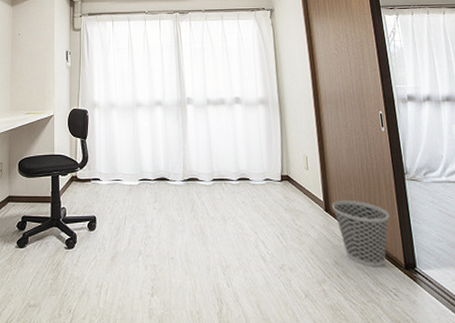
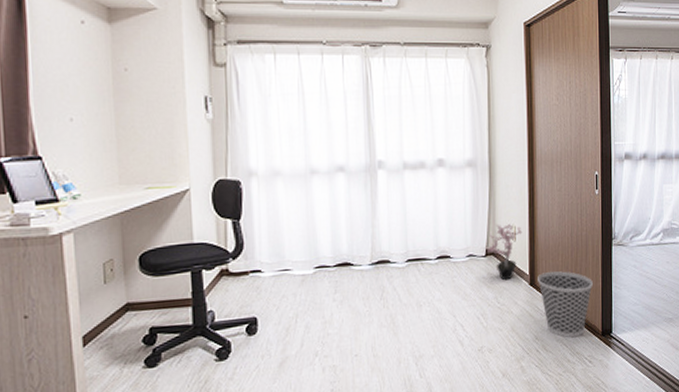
potted plant: none [282,154,314,205] -> present [487,224,522,281]

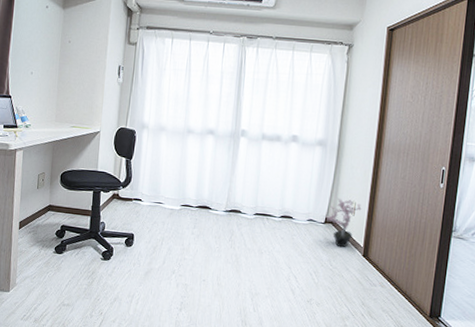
wastebasket: present [538,271,593,338] -> none [371,248,427,313]

